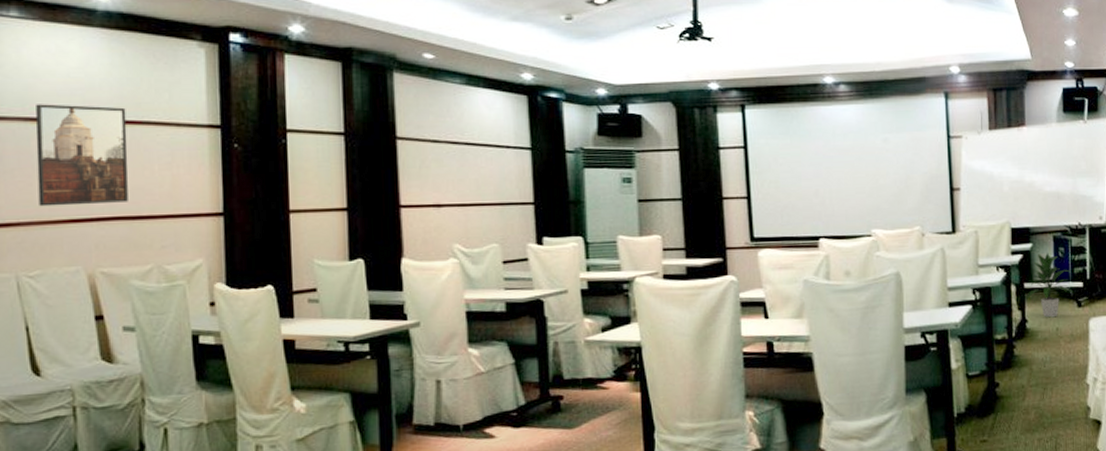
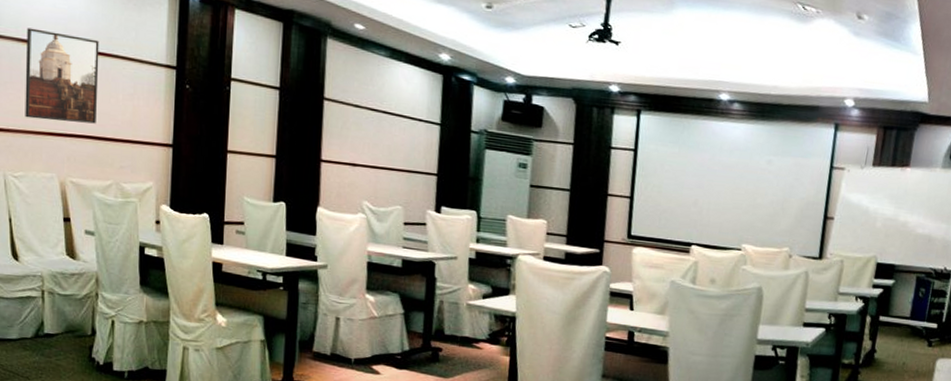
indoor plant: present [1026,253,1074,318] -> none [879,291,927,353]

